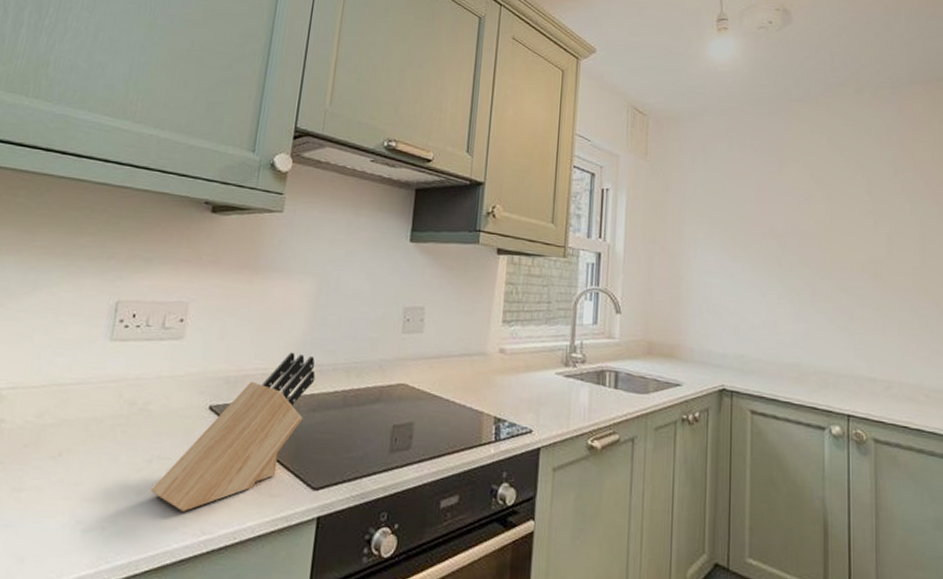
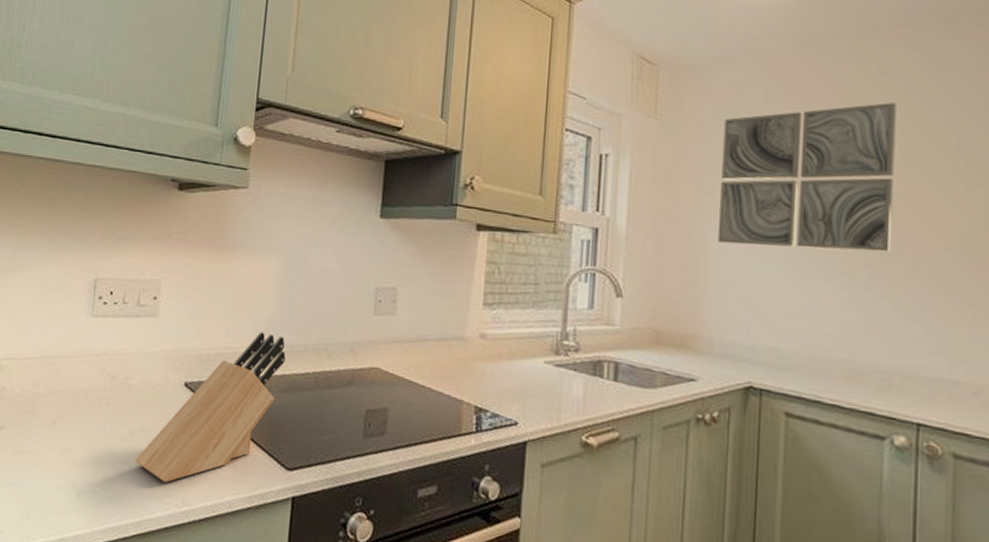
wall art: none [695,154,825,274] -> present [717,103,896,253]

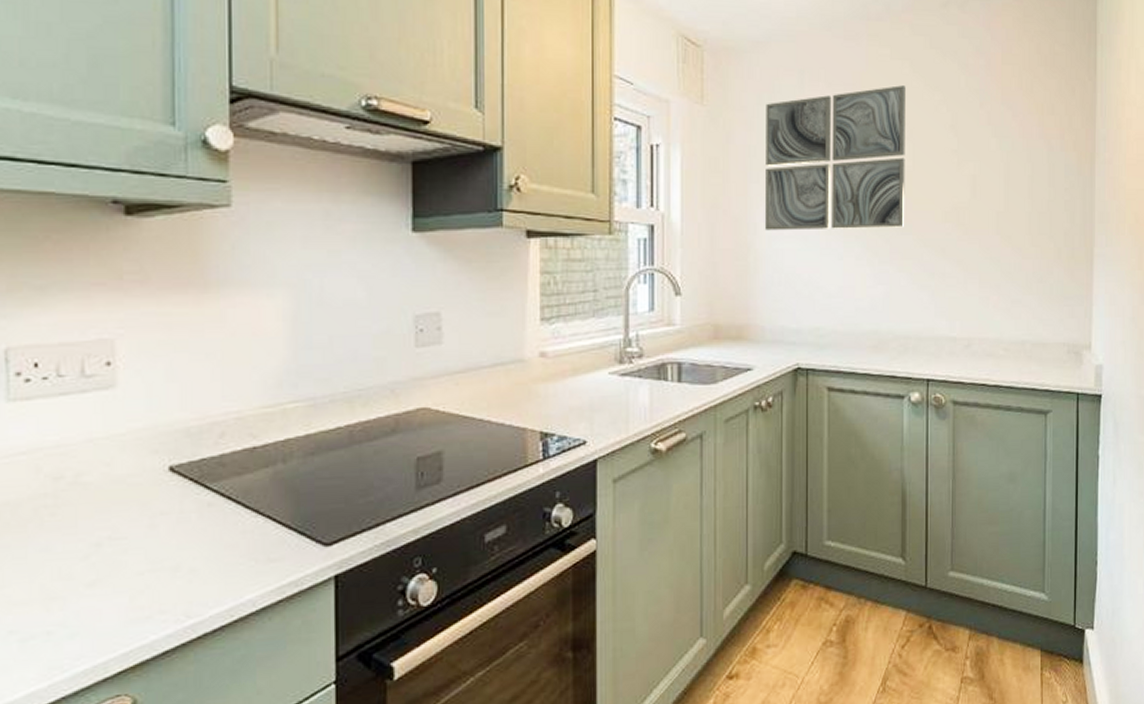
knife block: present [134,332,286,483] -> none [106,387,308,597]

